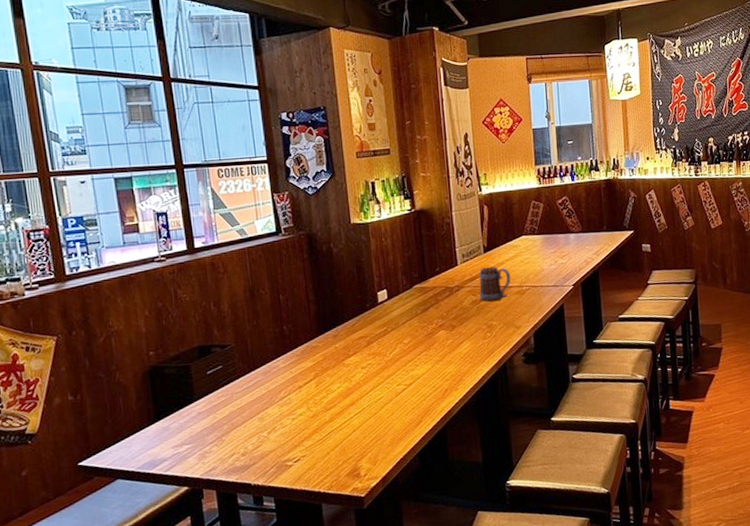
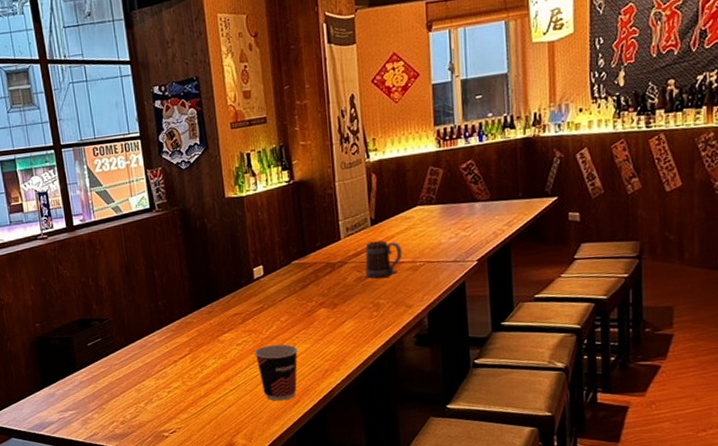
cup: none [379,366,420,423] -> present [254,344,298,401]

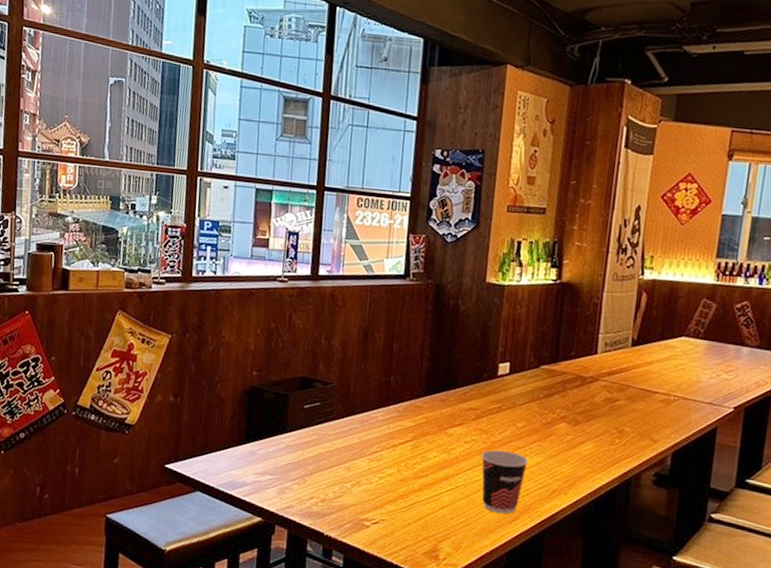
beer mug: present [365,240,403,279] -> none [615,363,659,405]

